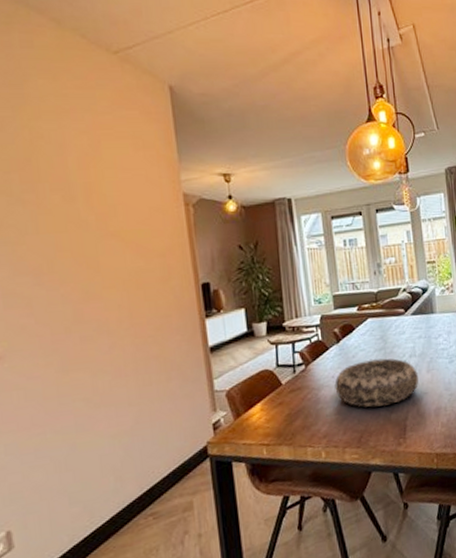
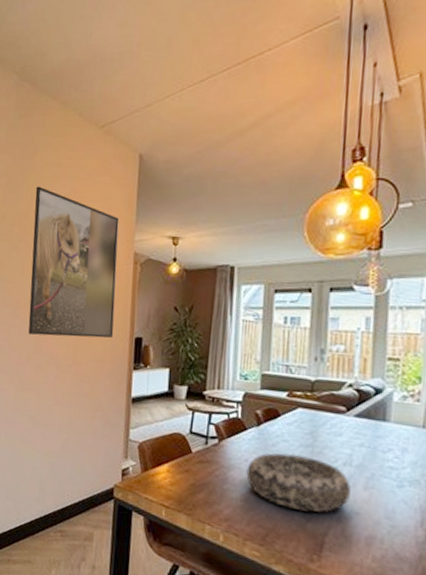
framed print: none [35,122,176,303] -> present [28,186,120,338]

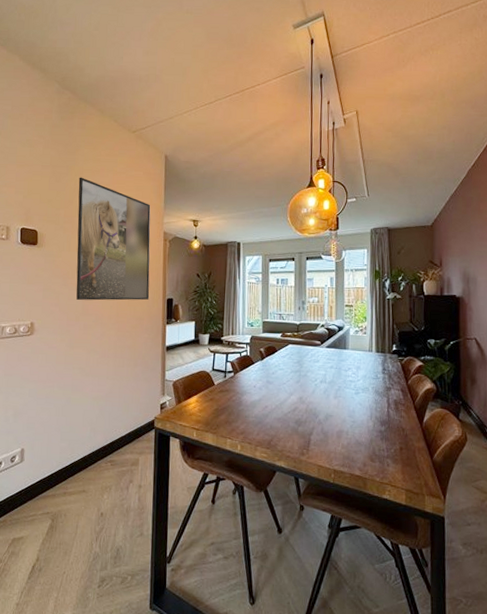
decorative bowl: present [246,453,351,512] -> none [255,378,326,419]

